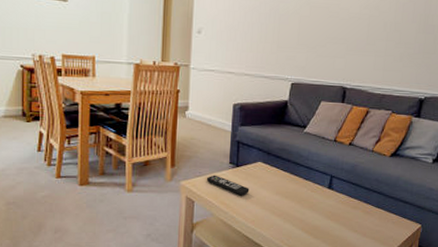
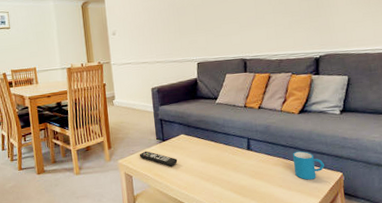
mug: none [373,197,406,228] -> present [292,151,325,180]

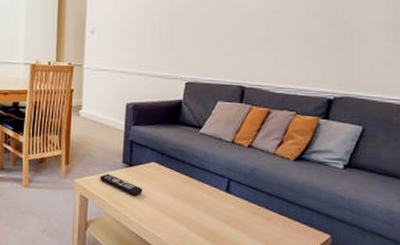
mug: present [292,151,325,180] -> none [275,203,313,237]

